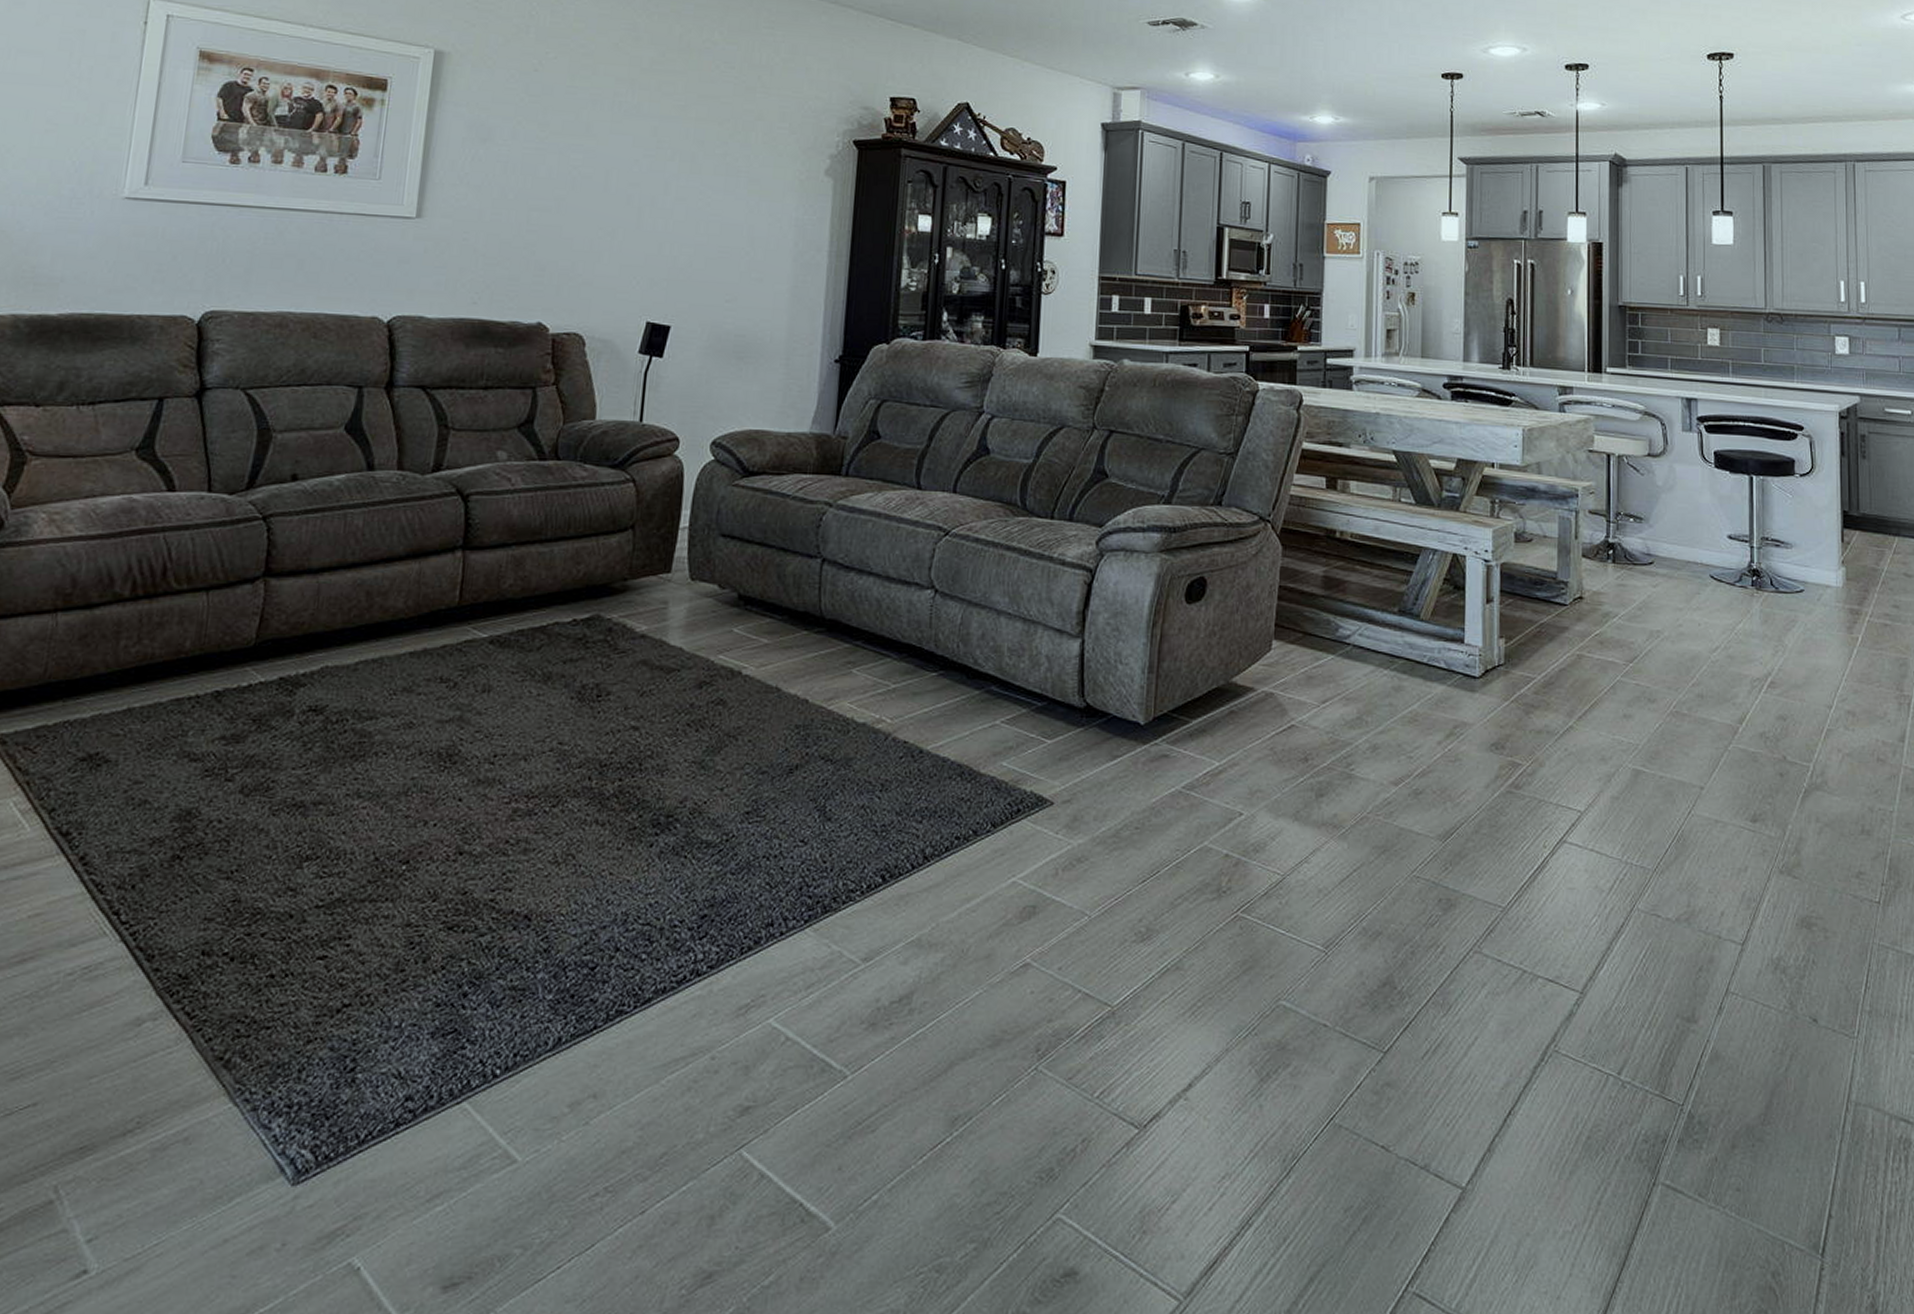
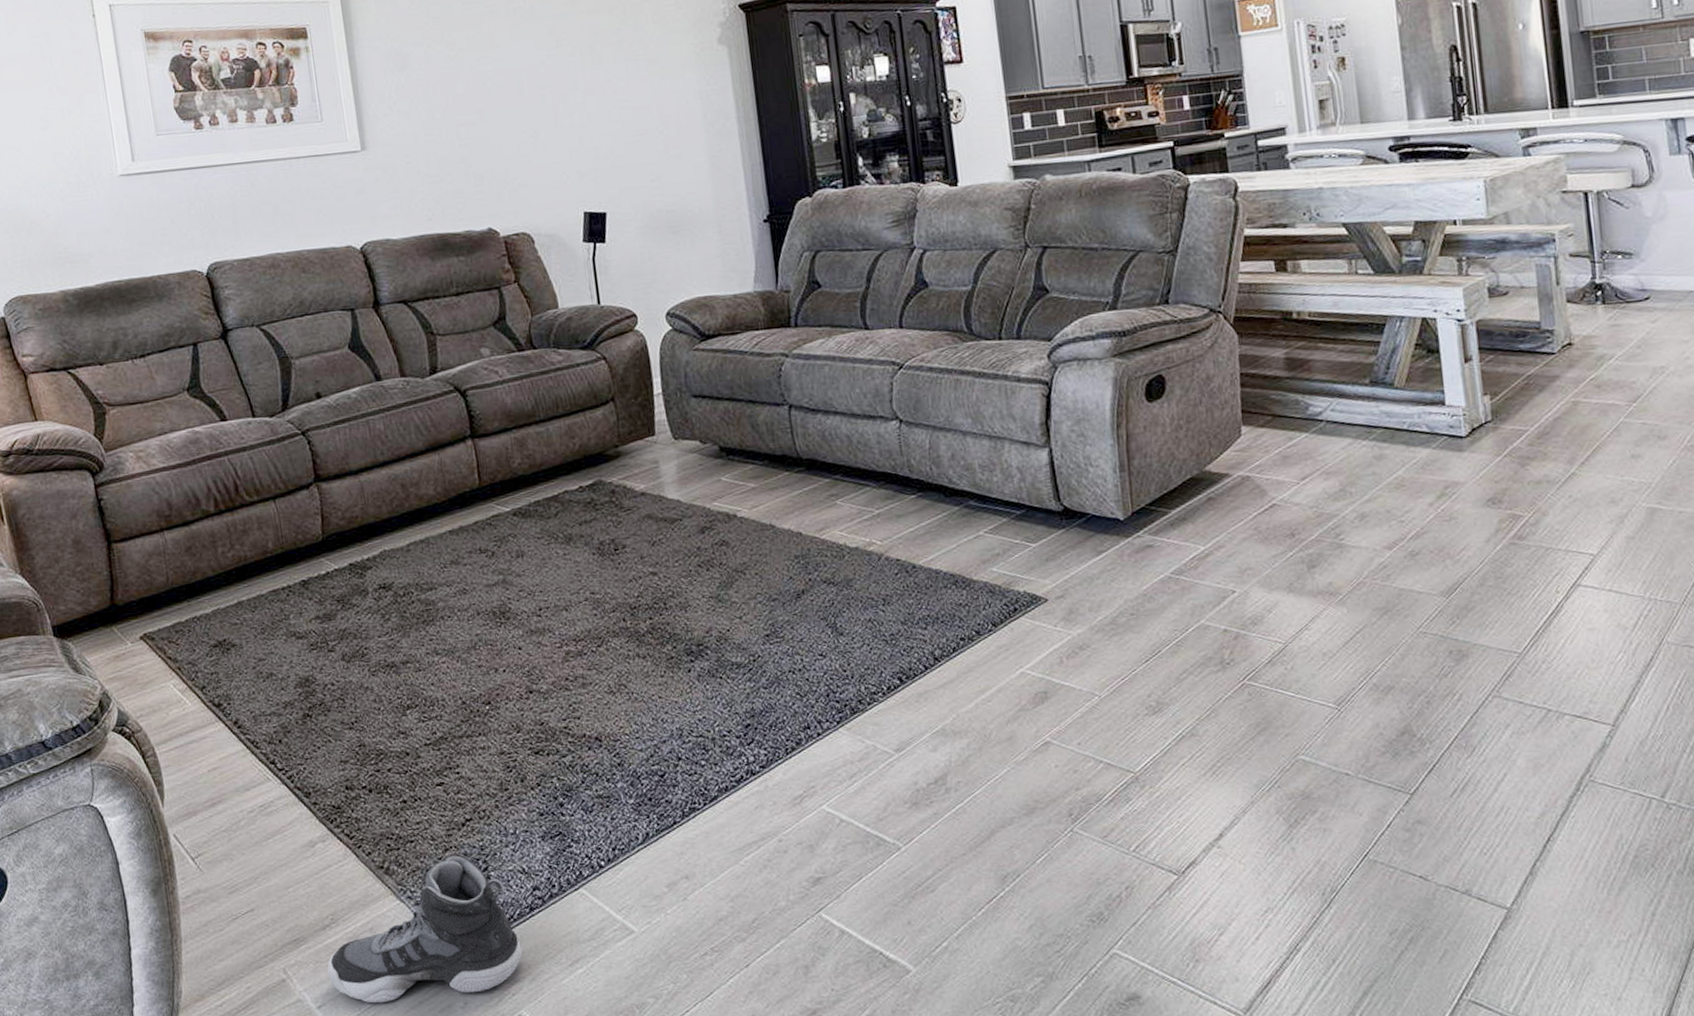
sneaker: none [112,1048,373,1240] -> present [327,854,523,1004]

